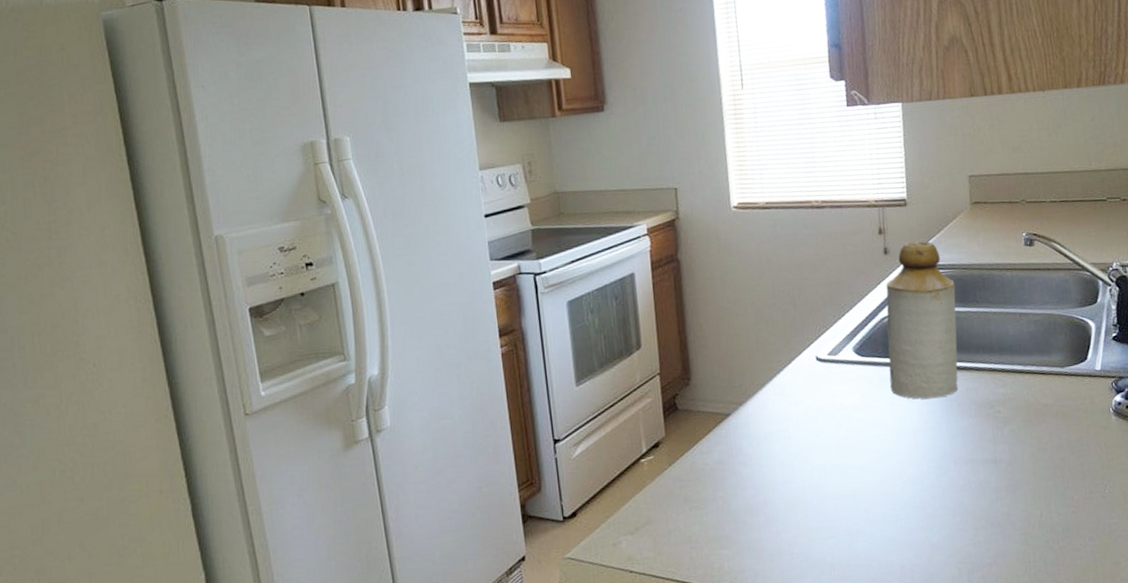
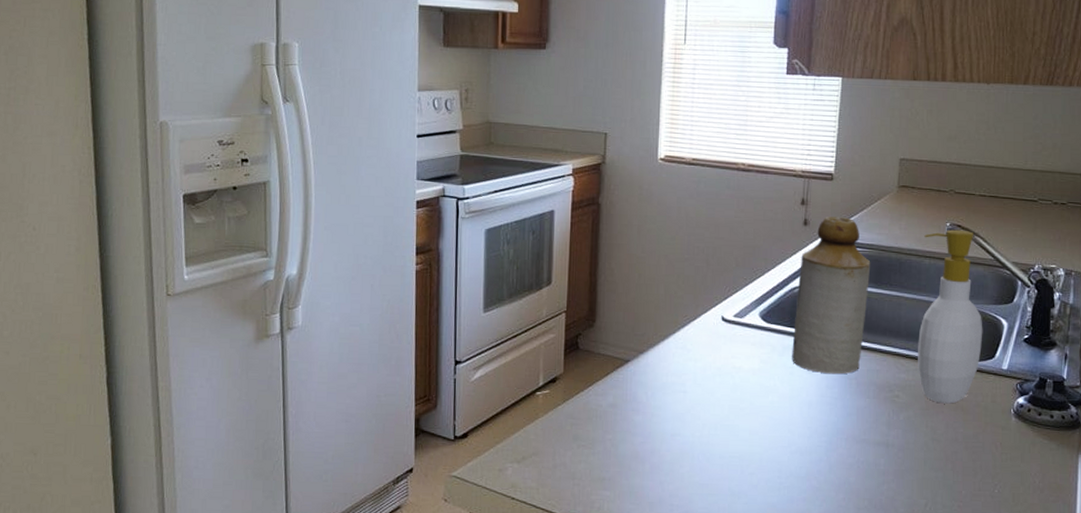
soap bottle: none [1002,238,1074,413] -> present [918,229,983,404]

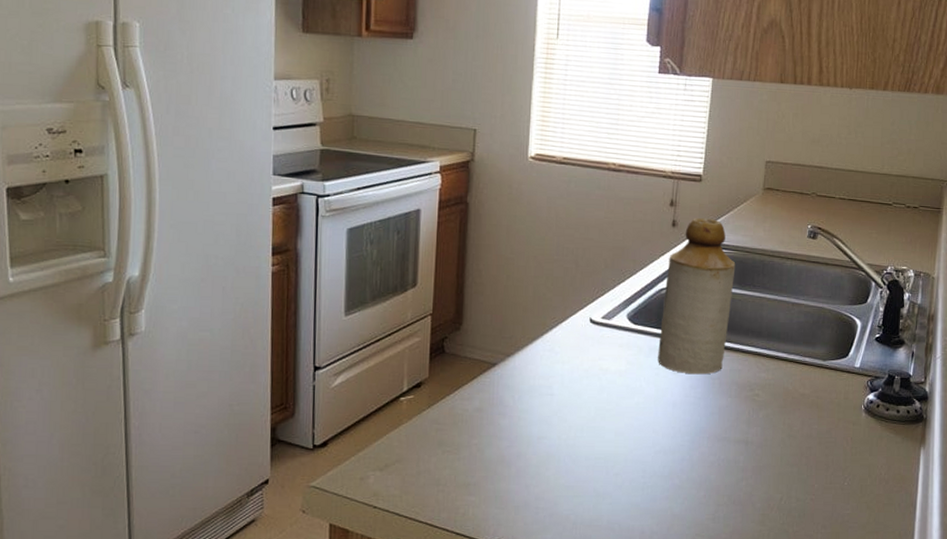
soap bottle: present [918,229,983,404] -> none [777,231,839,401]

